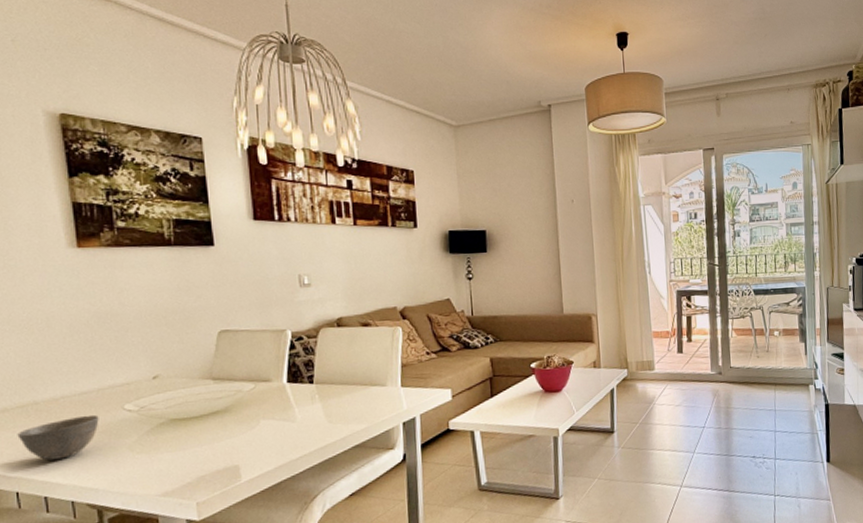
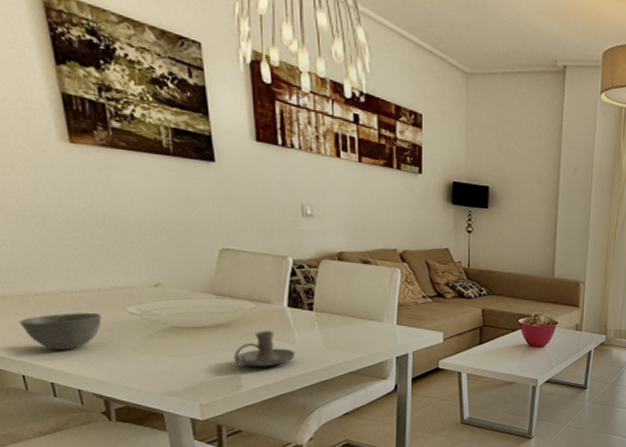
candle holder: none [232,411,297,455] -> present [233,331,296,367]

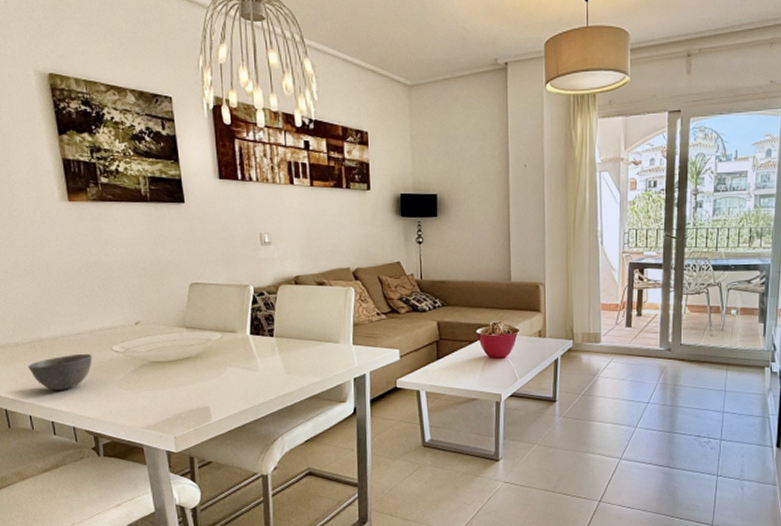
candle holder: present [233,331,296,367] -> none [203,360,259,397]

